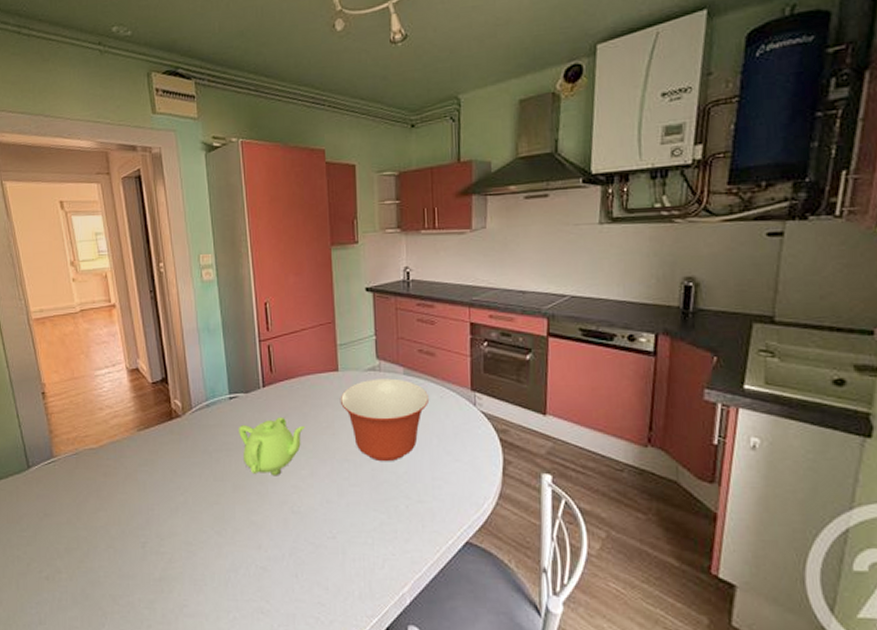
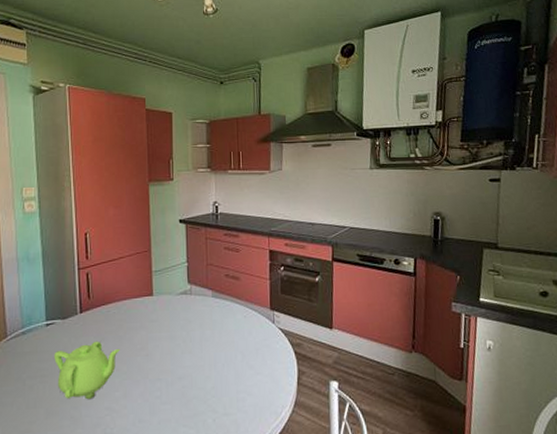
mixing bowl: present [340,378,430,462] -> none [153,301,235,379]

